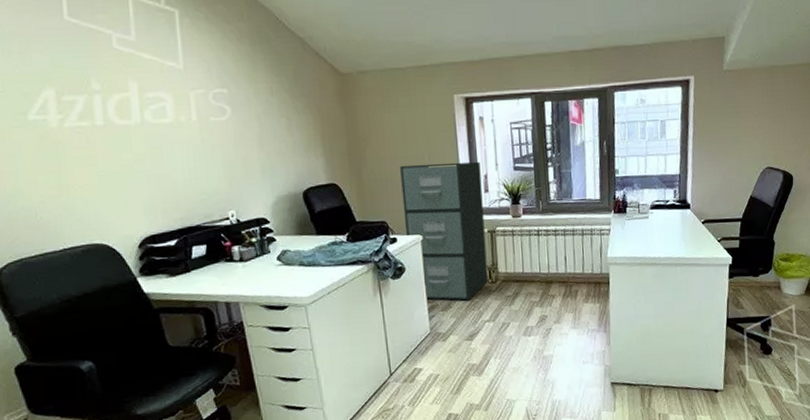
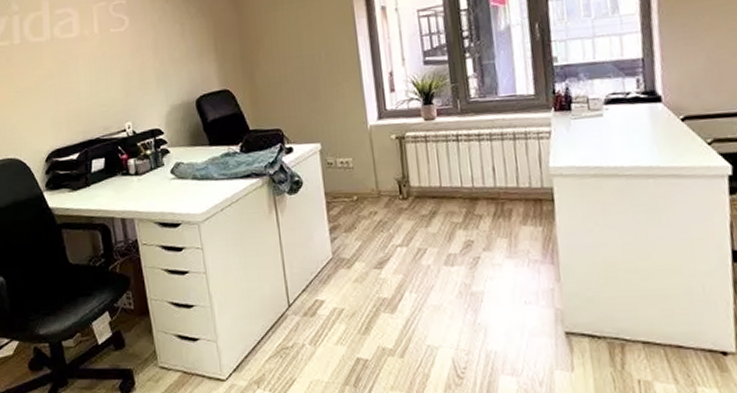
filing cabinet: present [400,161,488,301] -> none [295,56,399,220]

